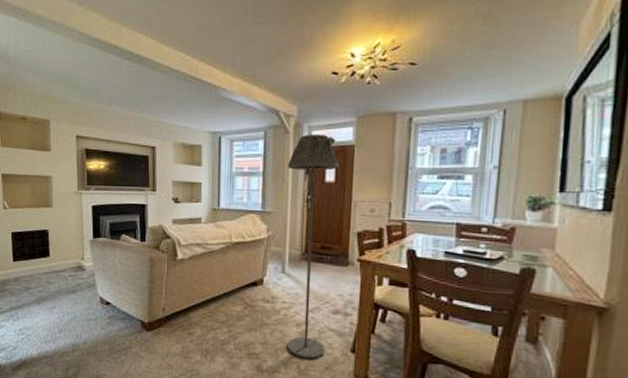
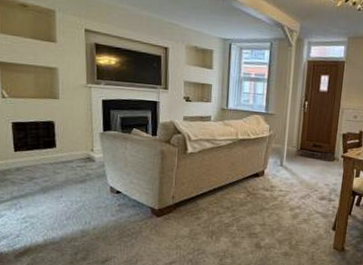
floor lamp: present [286,133,339,360] -> none [281,48,332,237]

